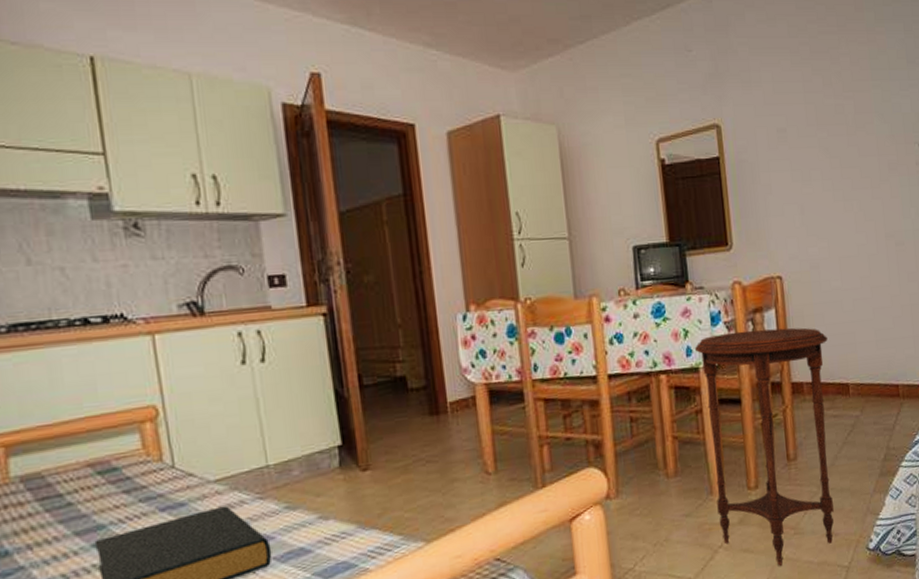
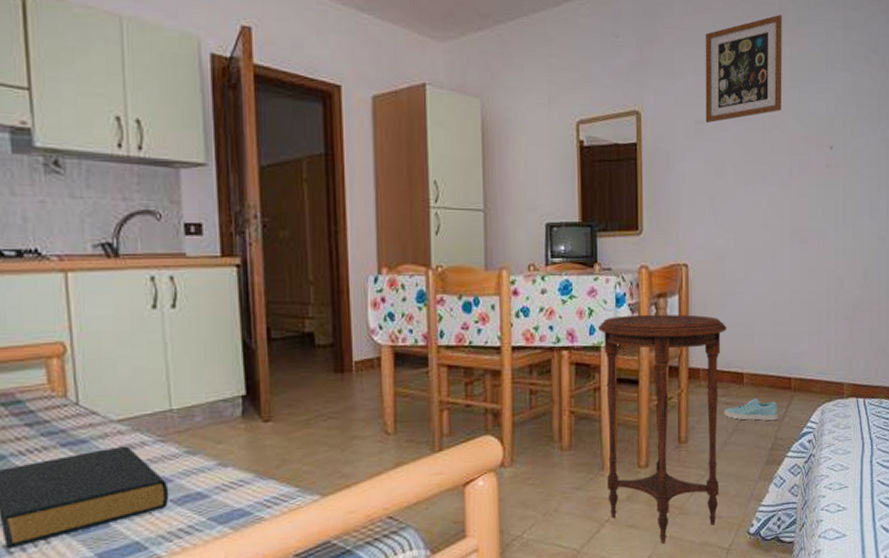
wall art: none [780,14,865,130] -> present [705,14,782,123]
sneaker: none [832,408,889,432] -> present [724,397,779,421]

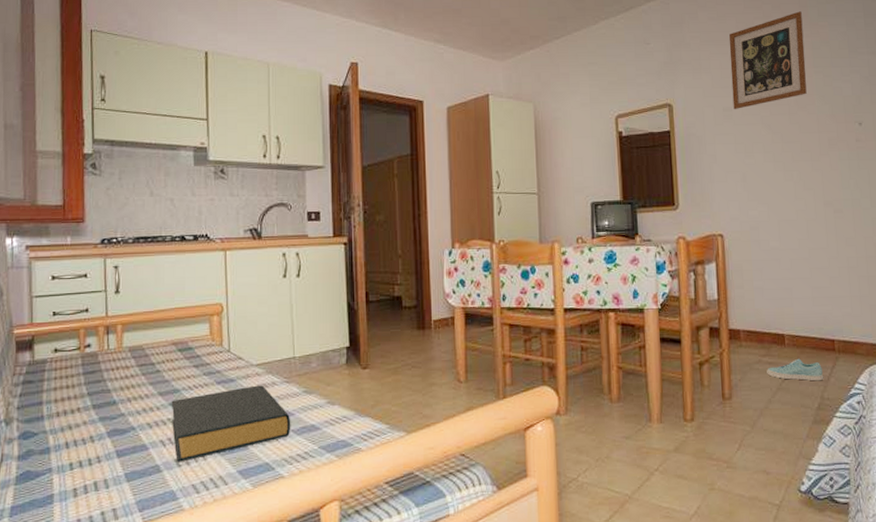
side table: present [597,314,727,545] -> none [640,279,766,496]

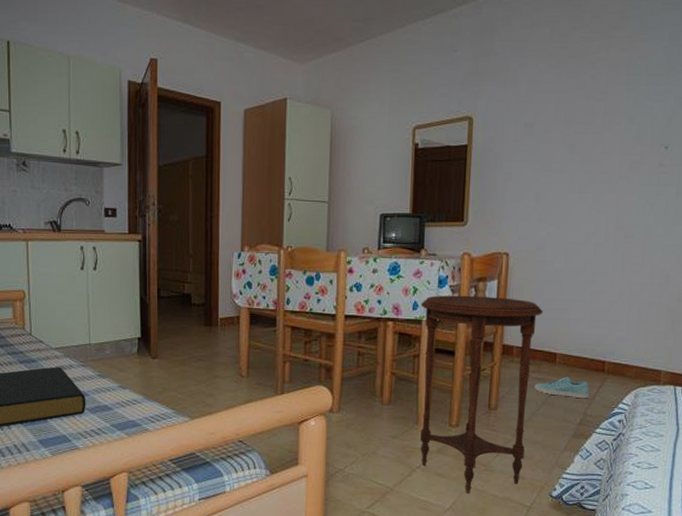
side table: none [640,279,766,496] -> present [420,295,543,494]
wall art: present [728,11,807,109] -> none [536,22,623,126]

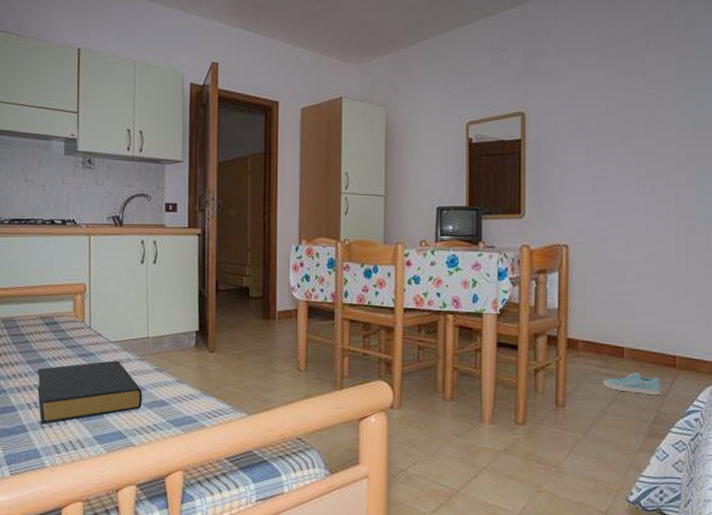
side table: present [420,295,543,494] -> none [480,287,607,498]

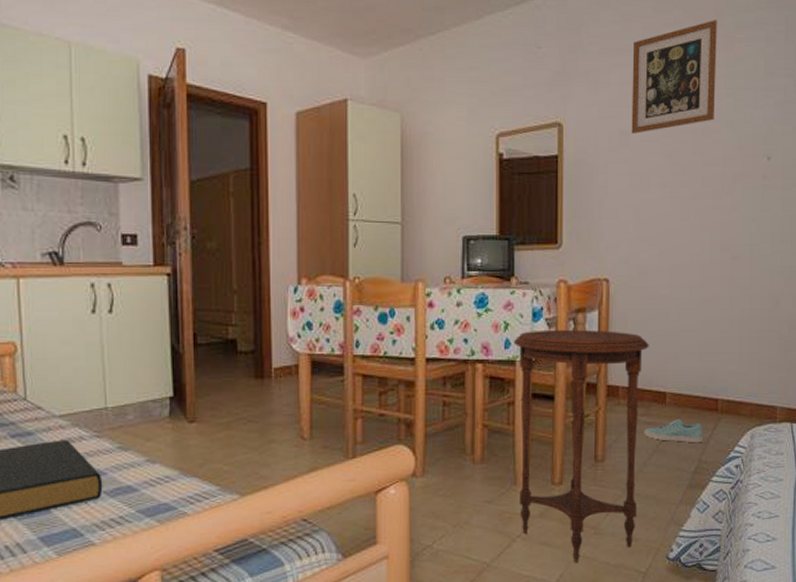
side table: none [480,287,607,498] -> present [513,329,649,564]
wall art: none [588,21,668,120] -> present [631,19,717,134]

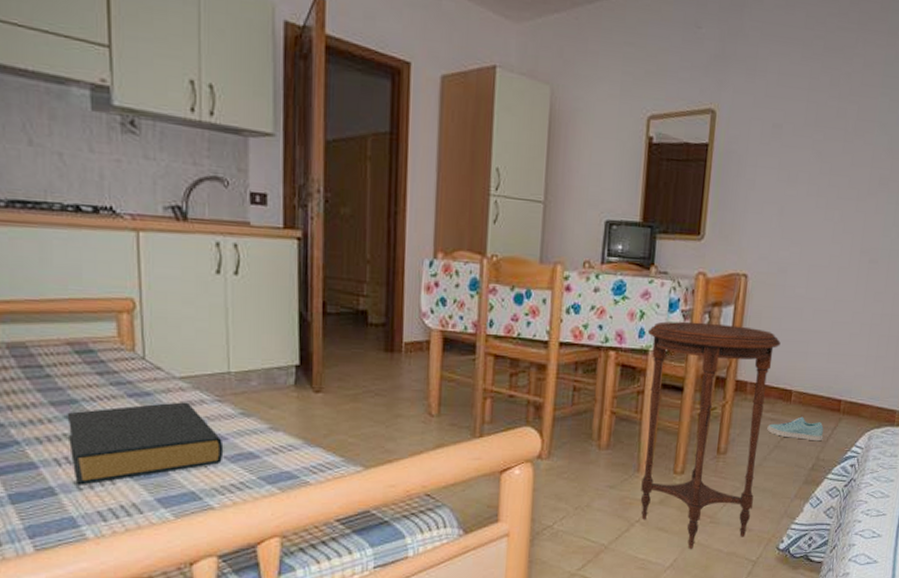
wall art: present [631,19,717,134] -> none [784,13,882,128]

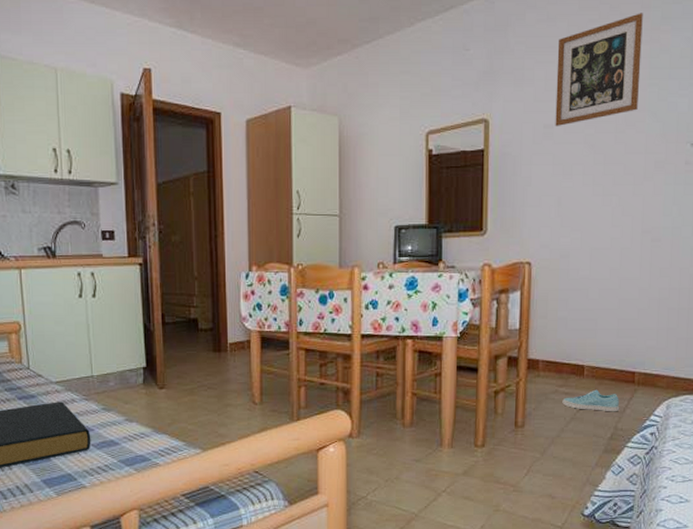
side table: present [640,321,781,550] -> none [440,308,569,517]
wall art: none [784,13,882,128] -> present [555,13,643,126]

